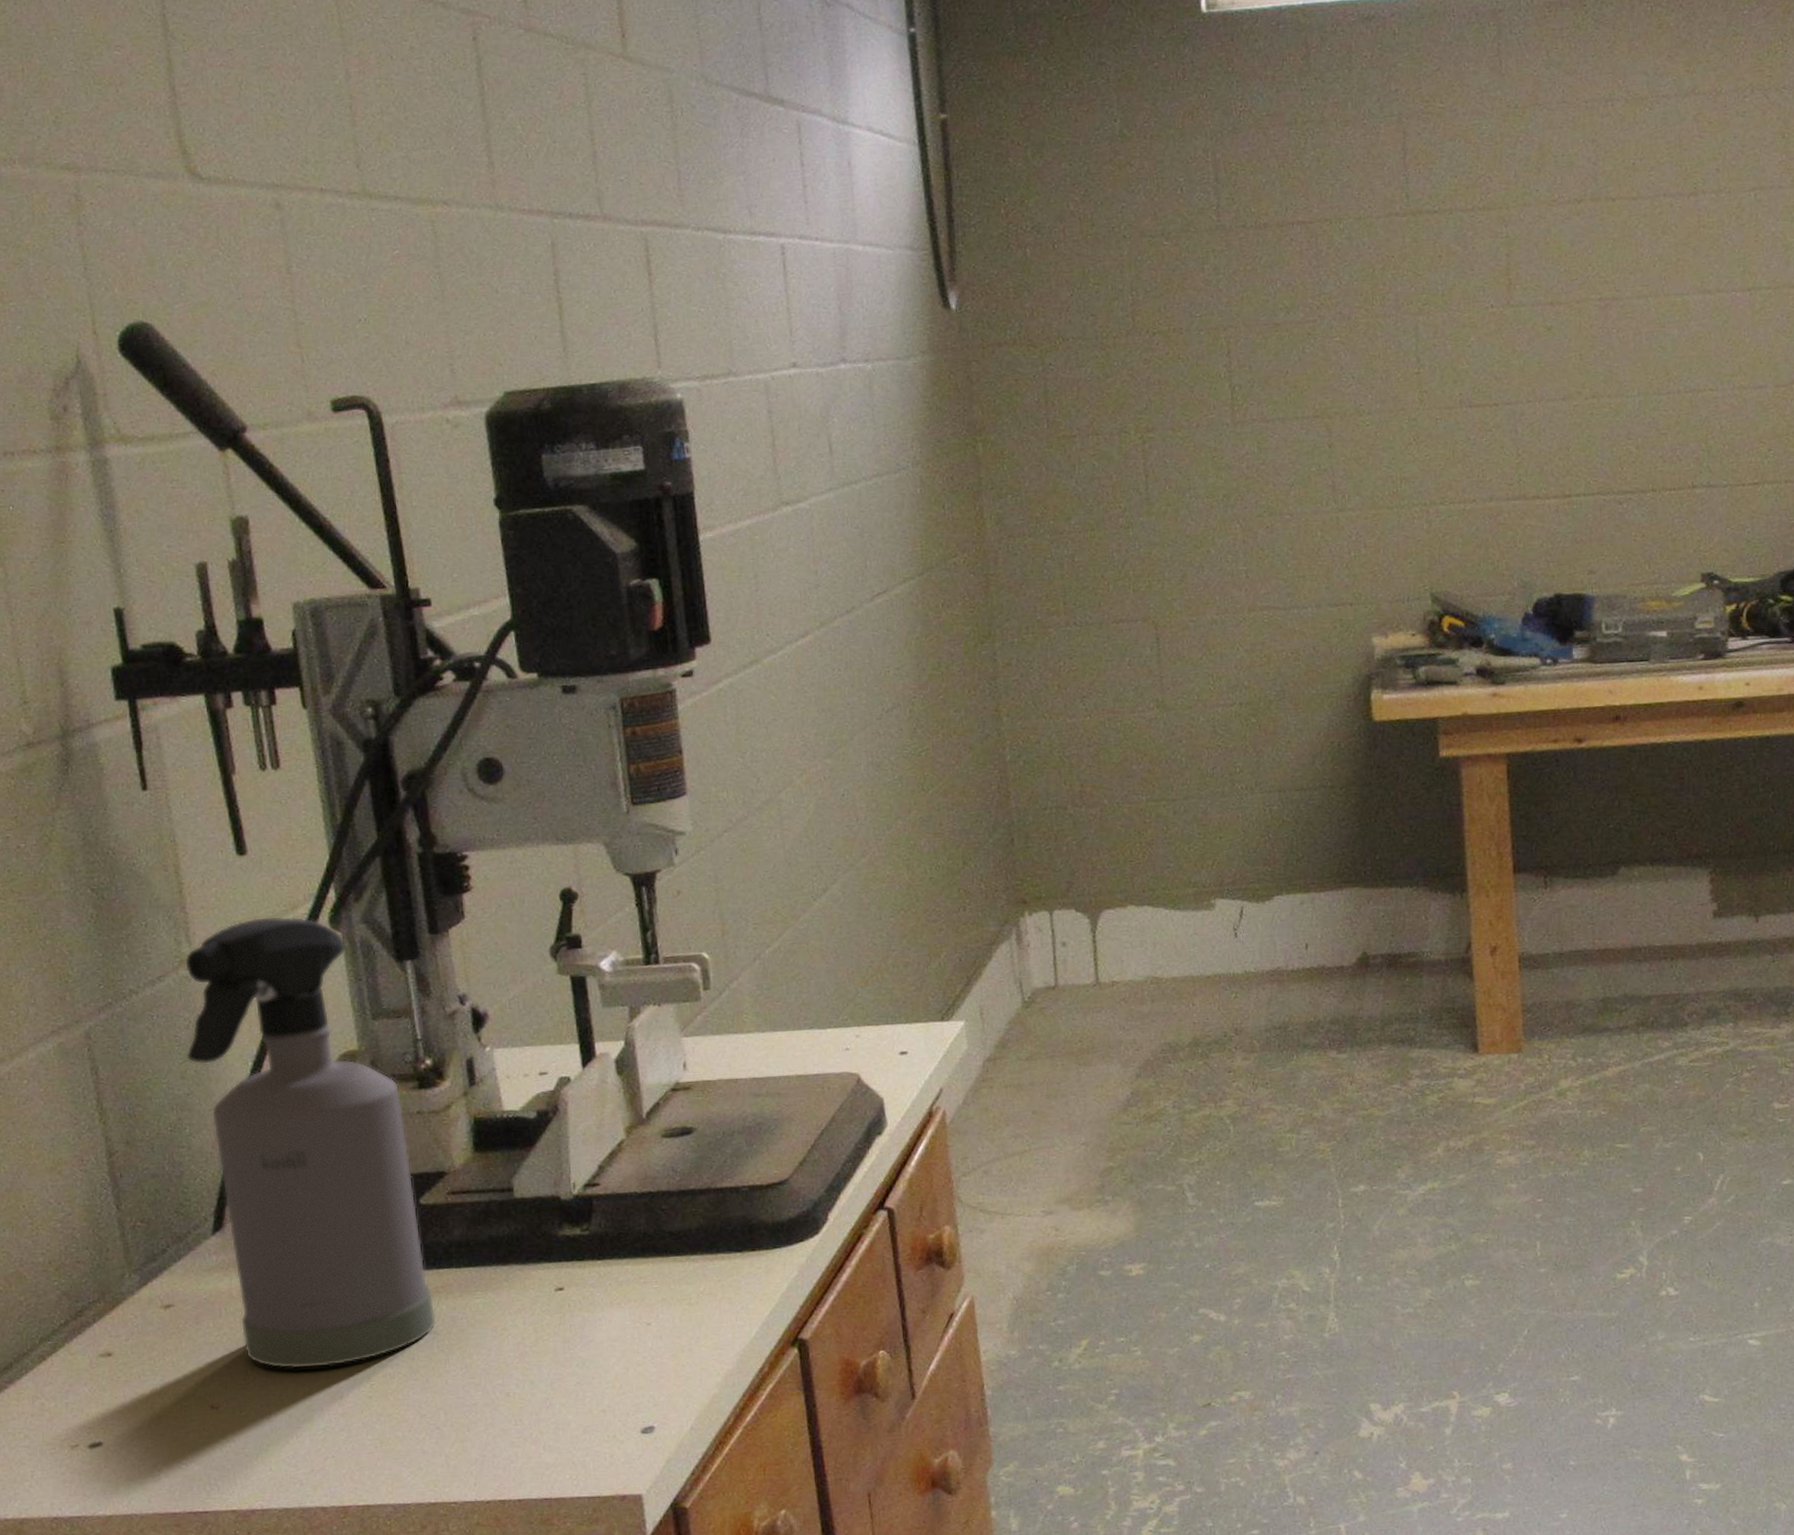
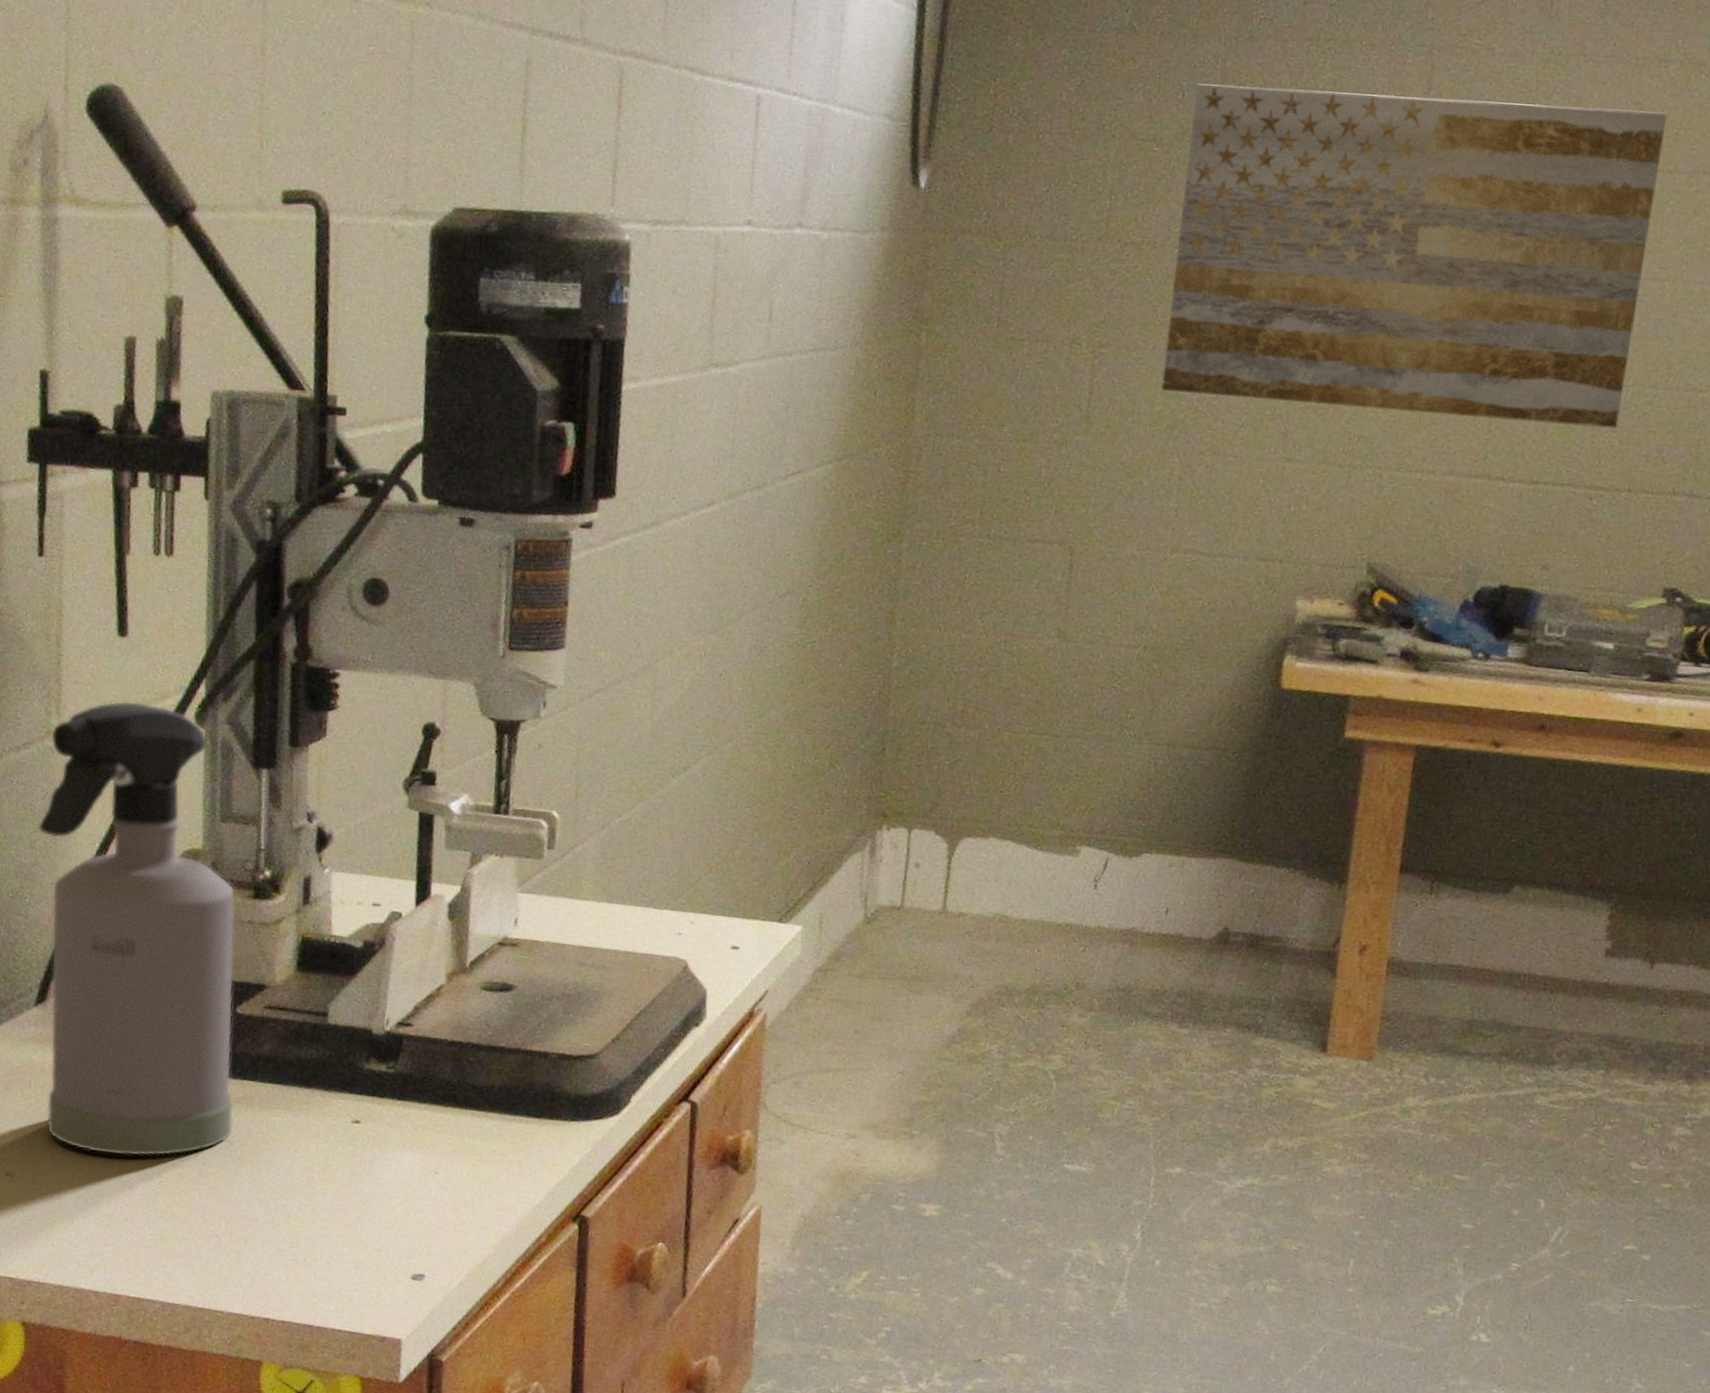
wall art: none [1193,146,1632,463] -> present [1161,83,1668,429]

